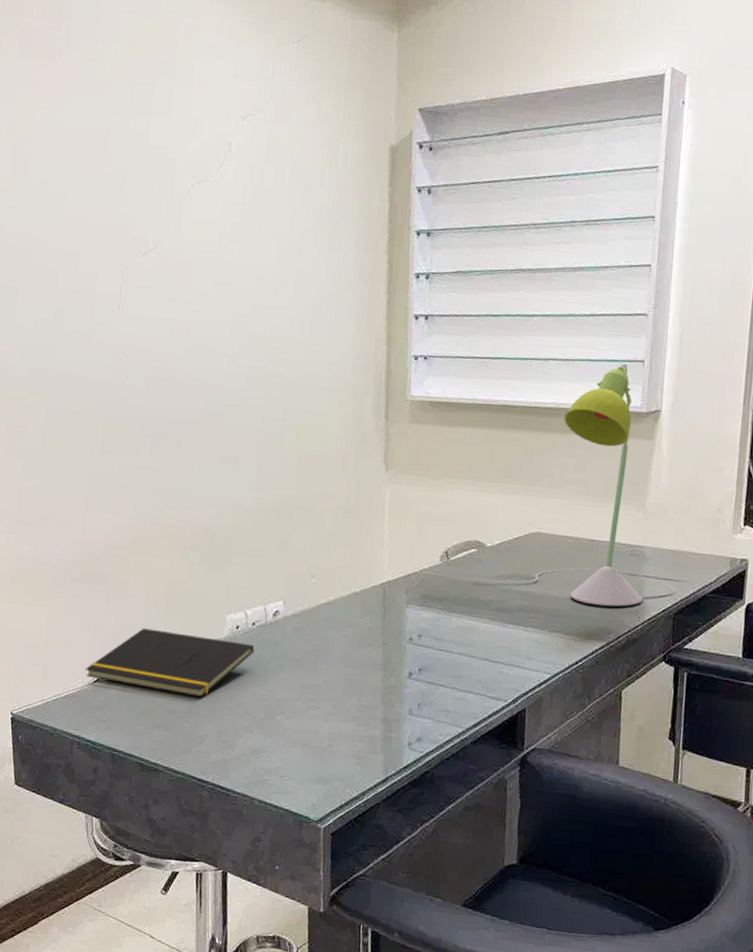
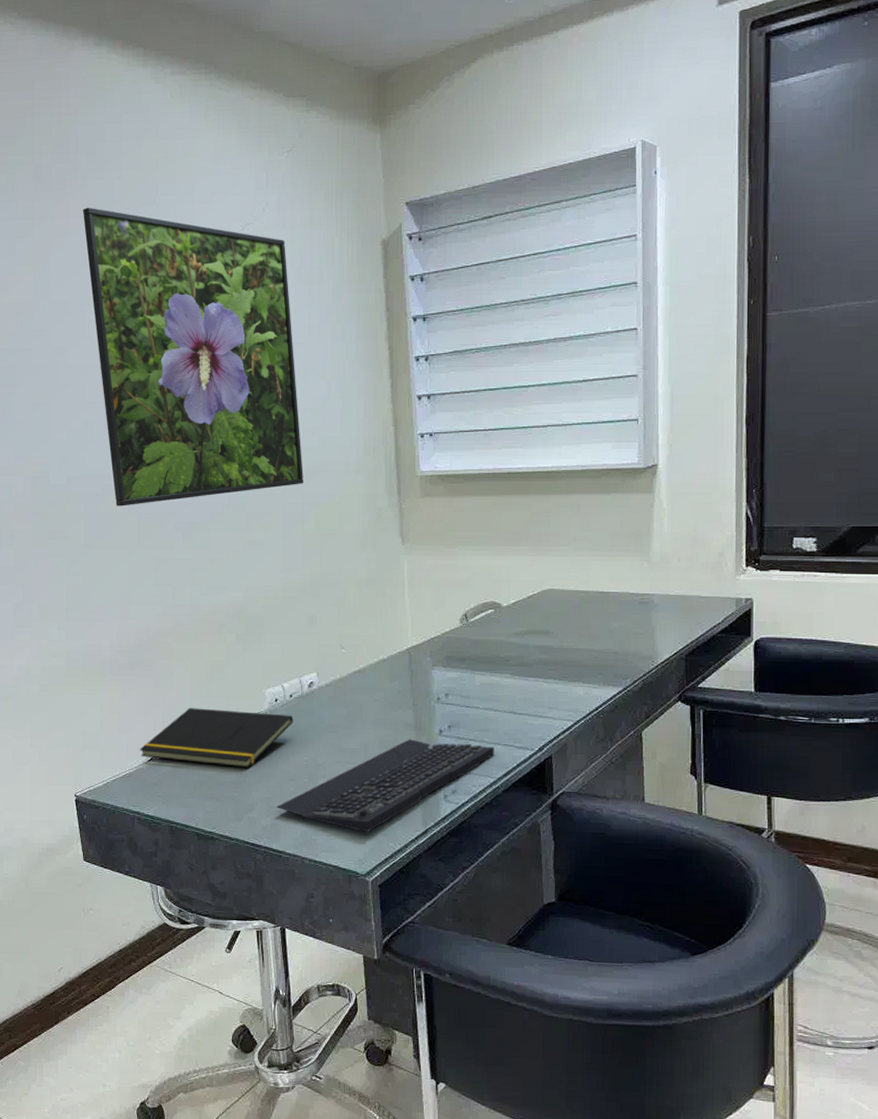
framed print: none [71,80,287,406] -> present [82,207,303,506]
keyboard: none [228,680,466,777] -> present [277,739,495,833]
desk lamp: present [473,363,690,607] -> none [493,423,698,654]

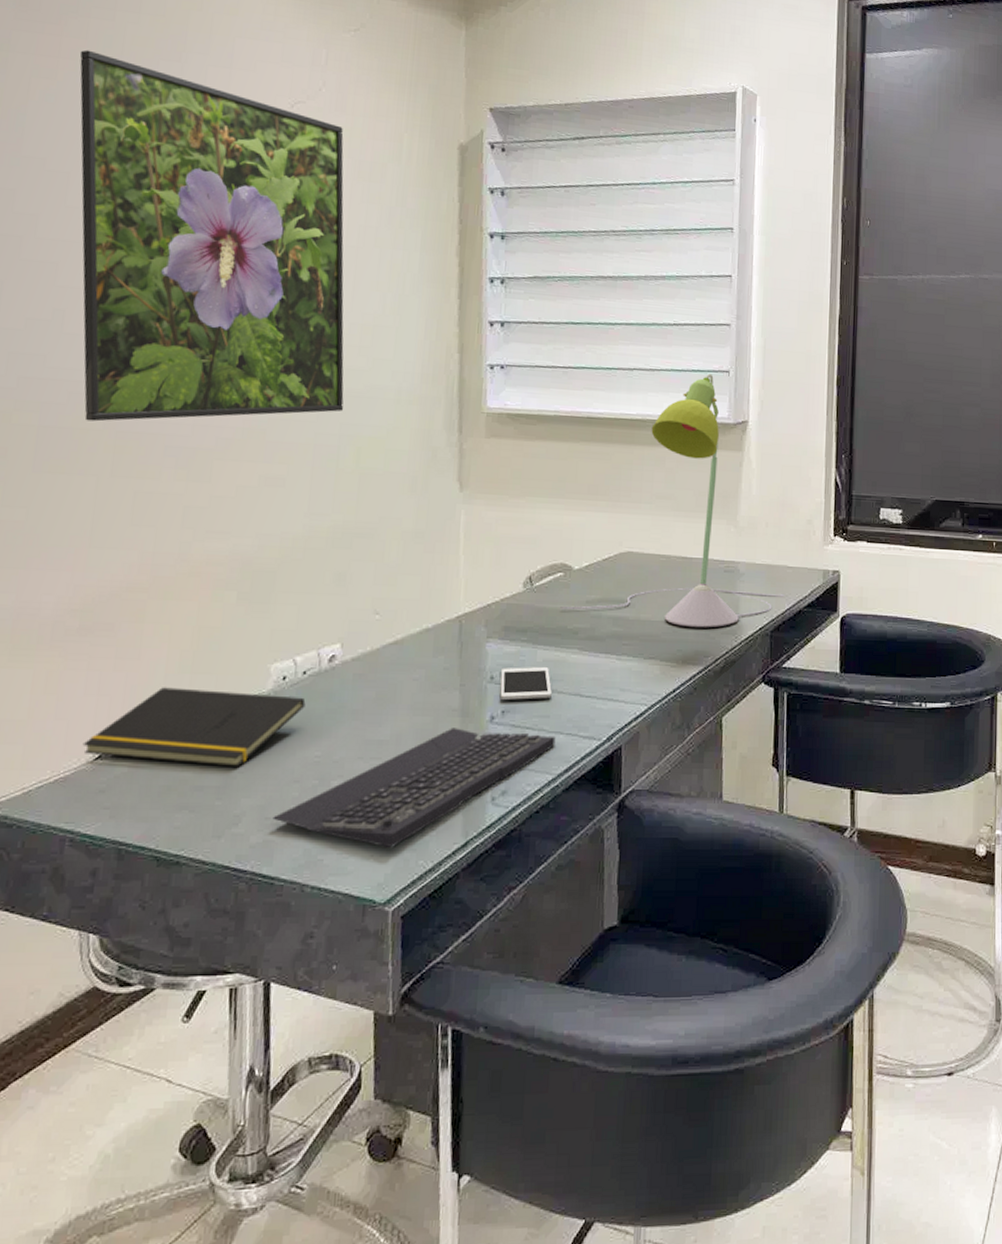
cell phone: none [446,689,489,717] -> present [500,667,552,700]
desk lamp: none [493,423,698,654] -> present [560,373,785,628]

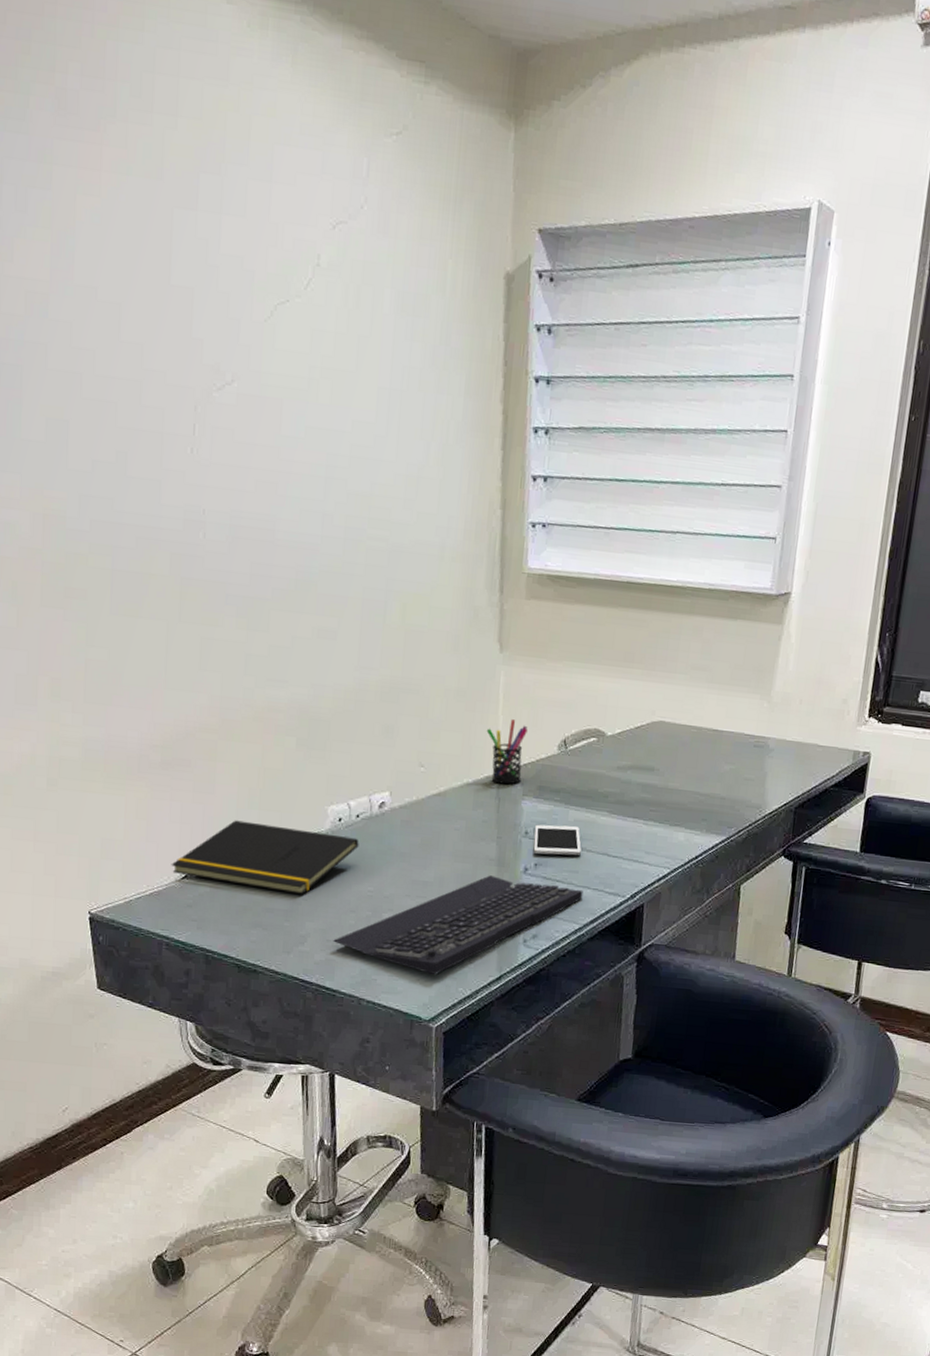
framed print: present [79,50,344,422] -> none [120,161,390,568]
pen holder: none [446,559,491,627] -> present [486,719,528,785]
desk lamp: present [560,373,785,628] -> none [592,540,812,800]

